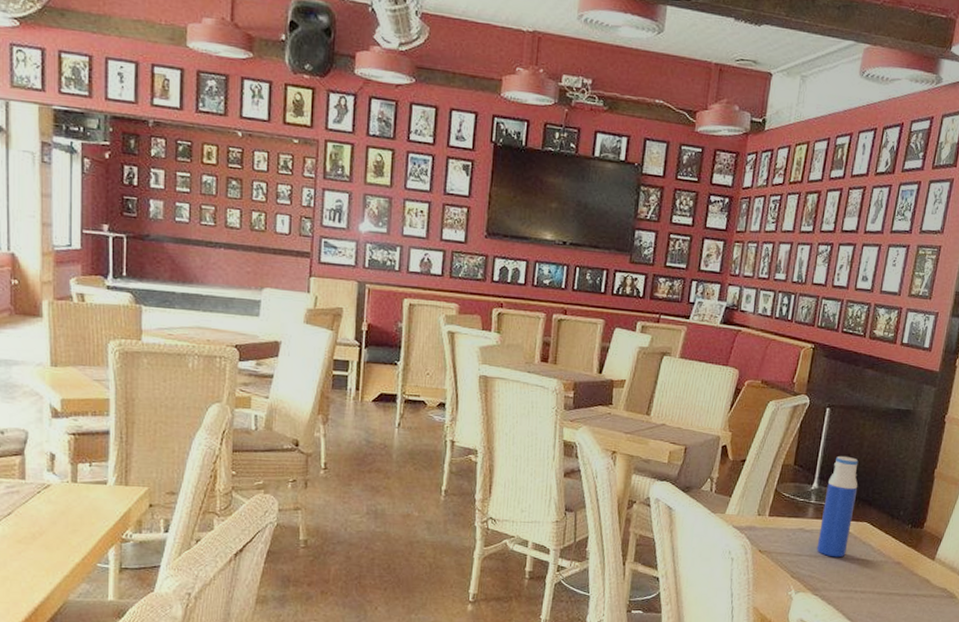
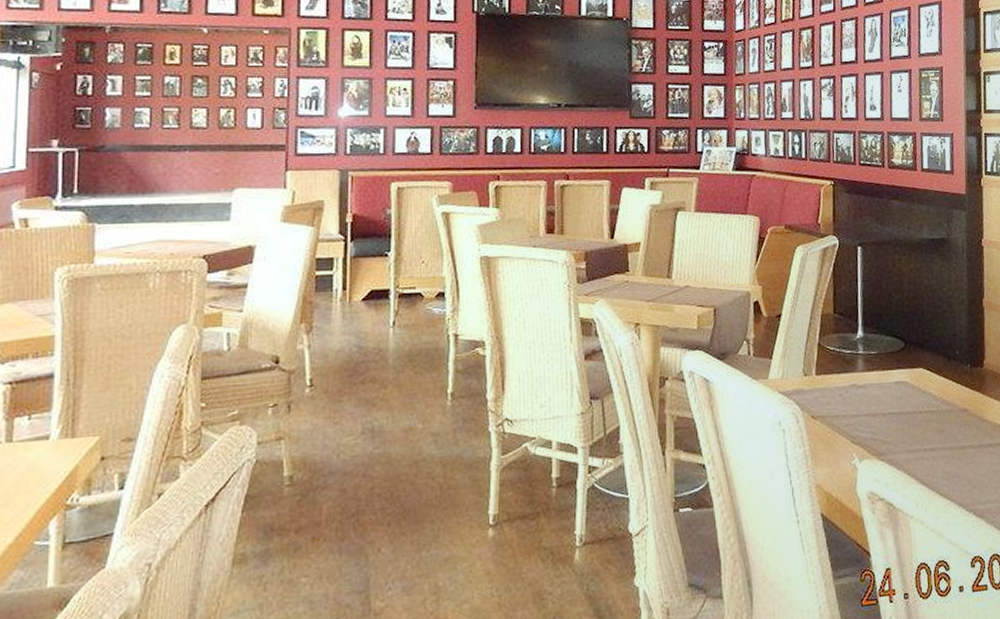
water bottle: present [816,455,859,558] -> none [873,296,907,414]

